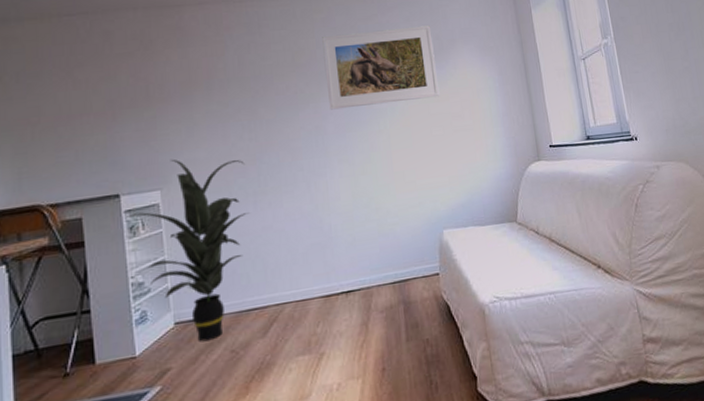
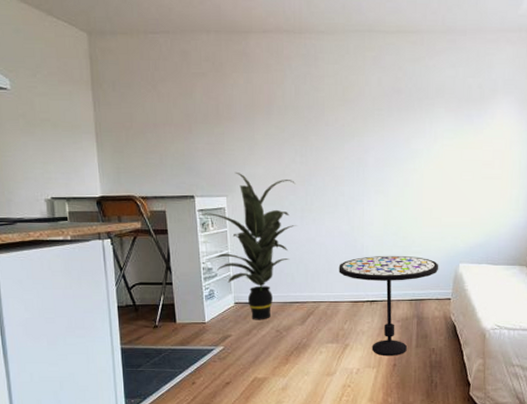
side table: none [303,229,421,361] -> present [339,255,439,357]
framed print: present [322,25,440,110] -> none [371,73,475,145]

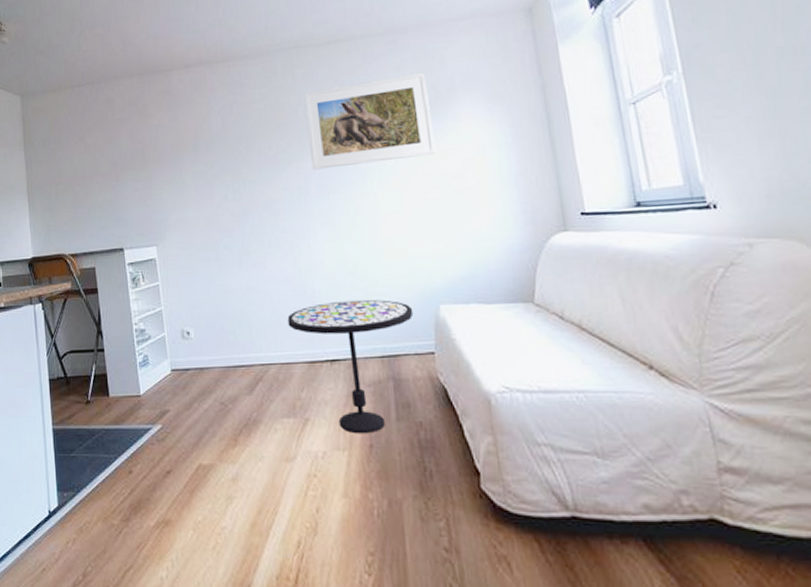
indoor plant: present [198,171,297,320] -> none [128,217,235,391]
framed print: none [371,73,475,145] -> present [303,73,437,170]

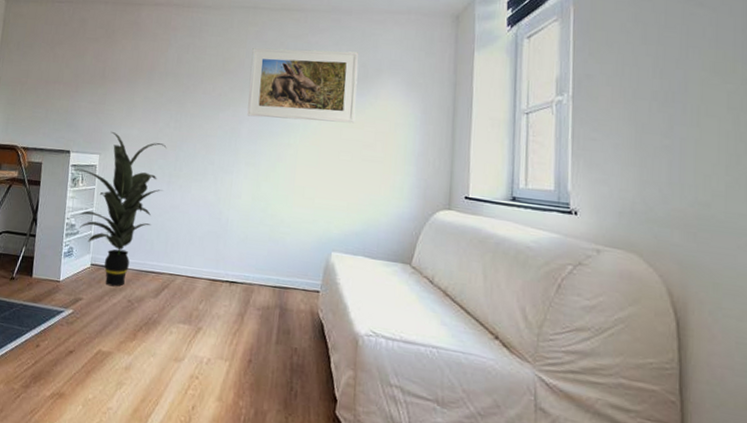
indoor plant: none [128,217,235,391] -> present [71,131,167,287]
side table: present [287,299,414,434] -> none [199,231,309,351]

